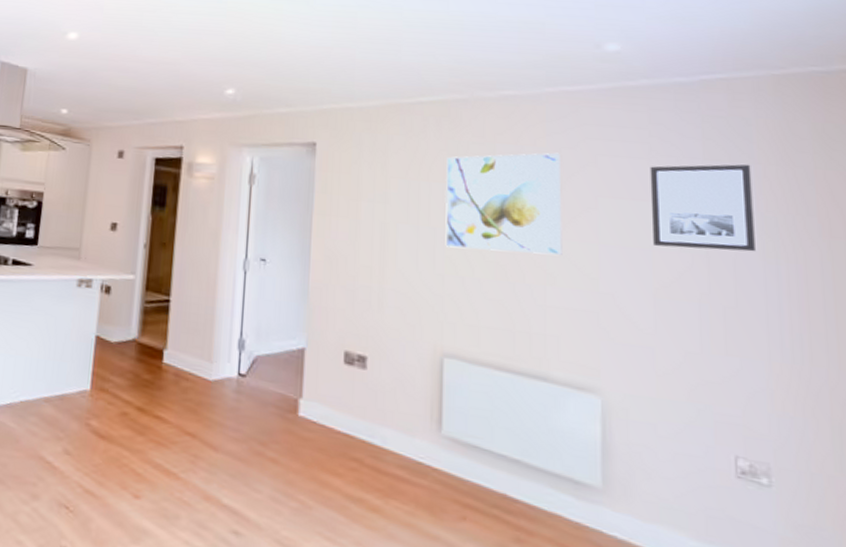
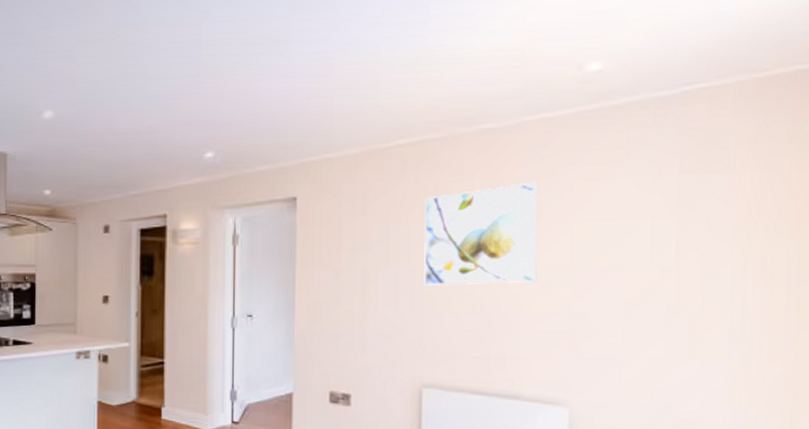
wall art: present [650,164,755,252] -> none [625,173,727,263]

